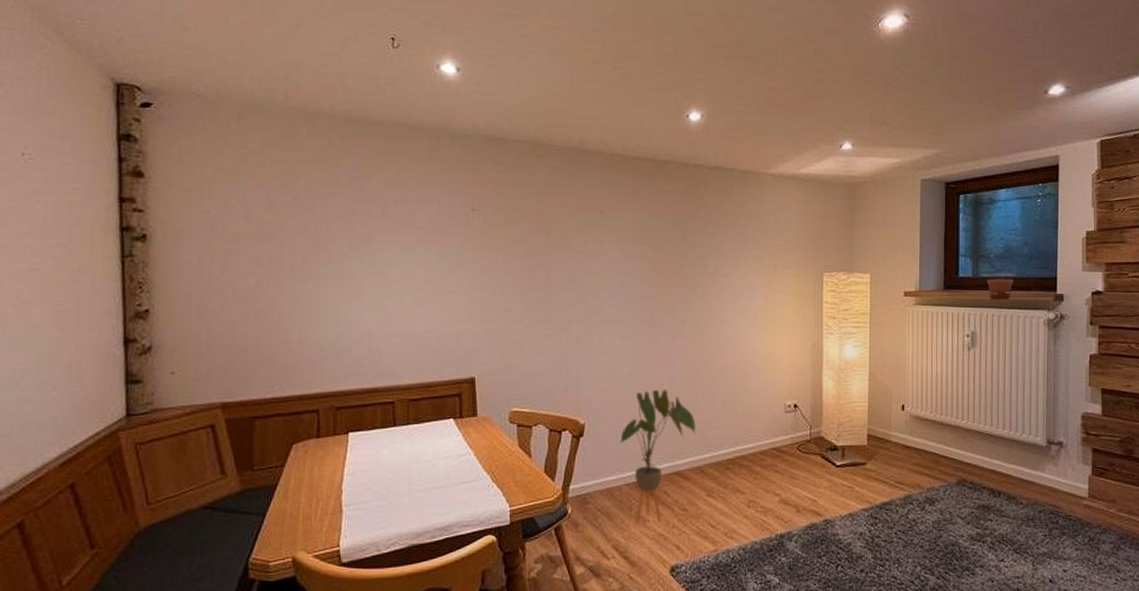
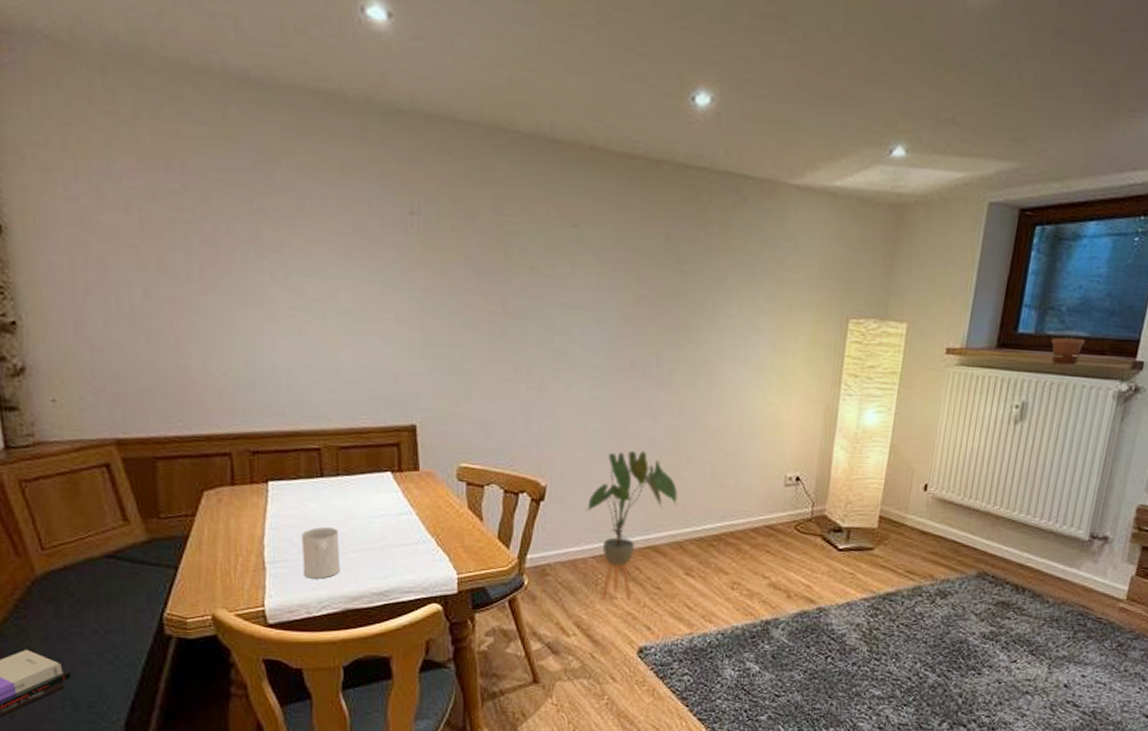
cup: none [375,471,408,518] -> present [302,527,340,579]

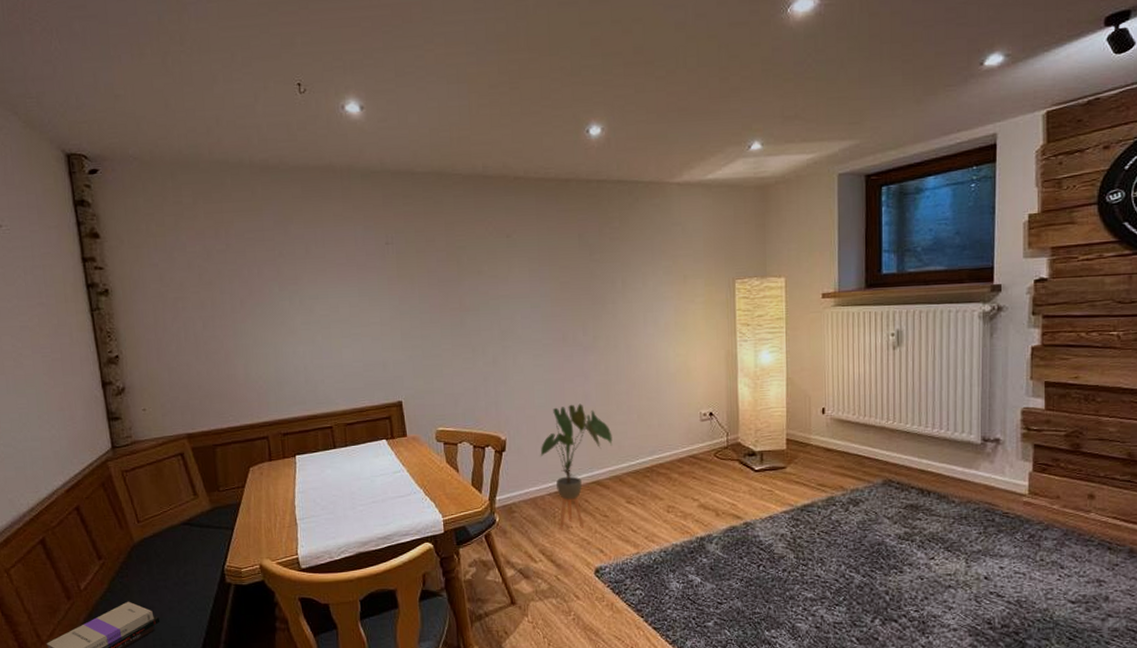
cup: present [302,527,340,579] -> none [323,488,353,530]
planter: present [1050,337,1085,366] -> none [913,271,943,296]

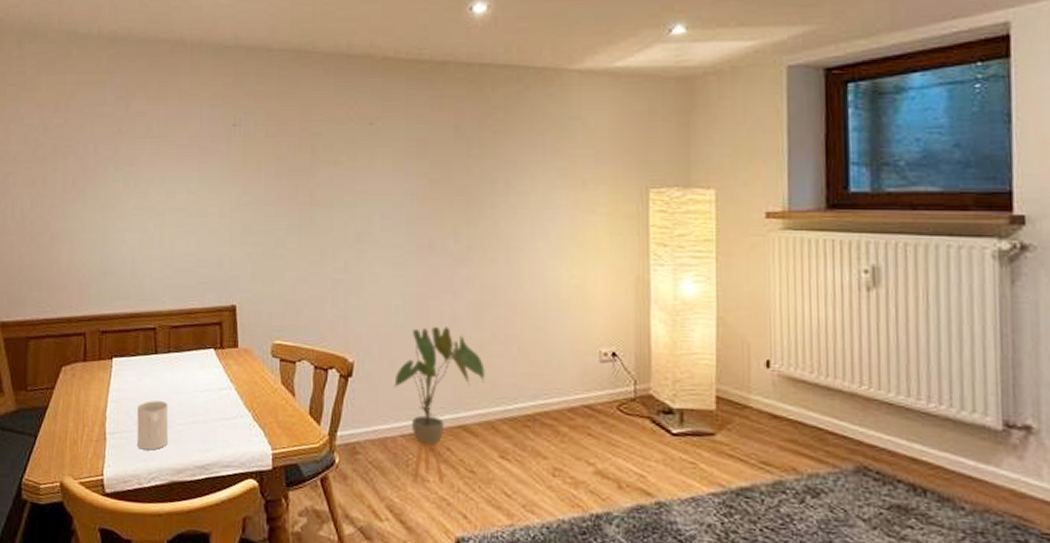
cup: none [323,488,353,530] -> present [136,401,169,451]

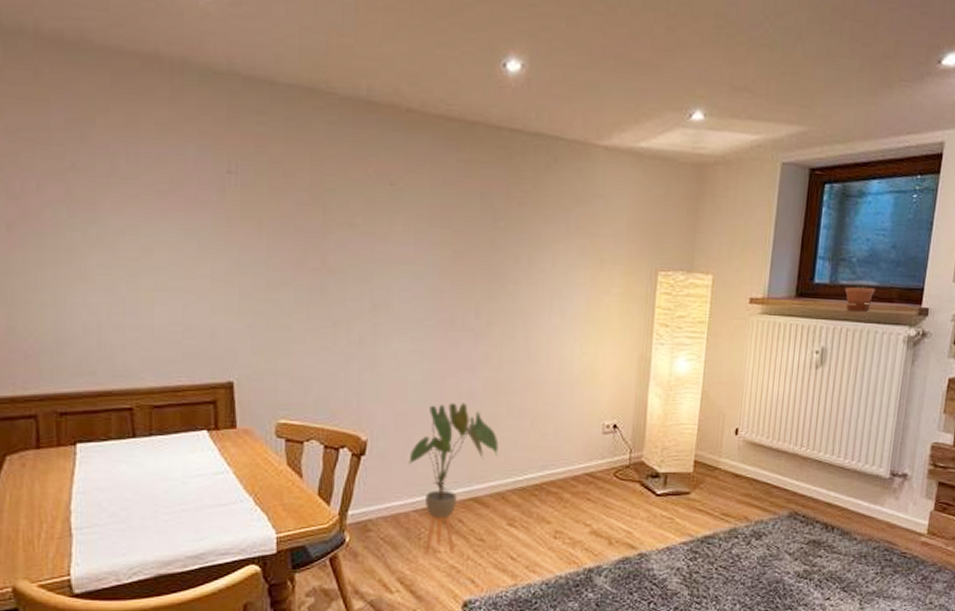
cup: present [136,401,169,451] -> none [112,490,152,544]
planter: none [893,193,938,224] -> present [844,286,875,313]

